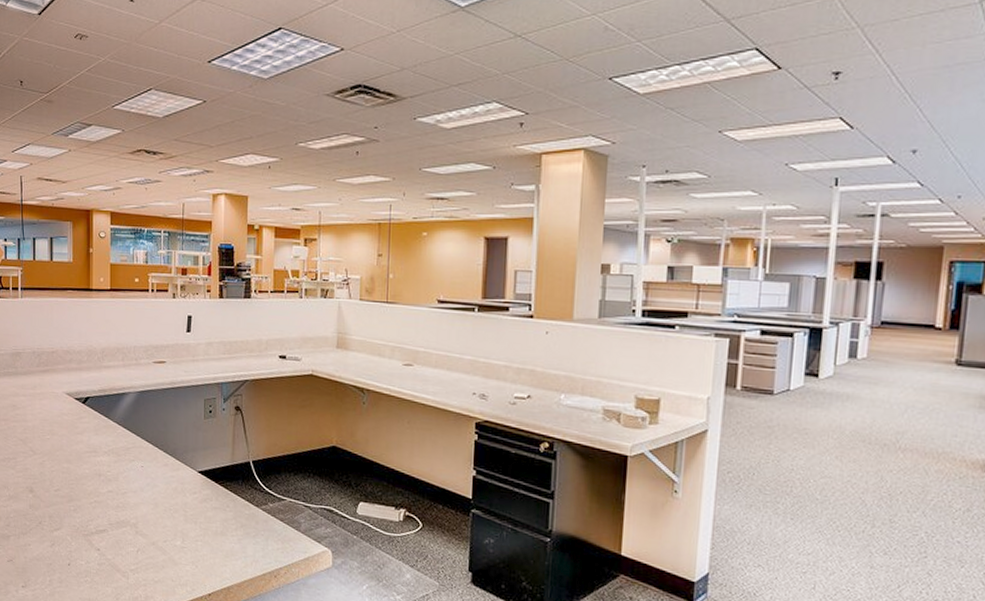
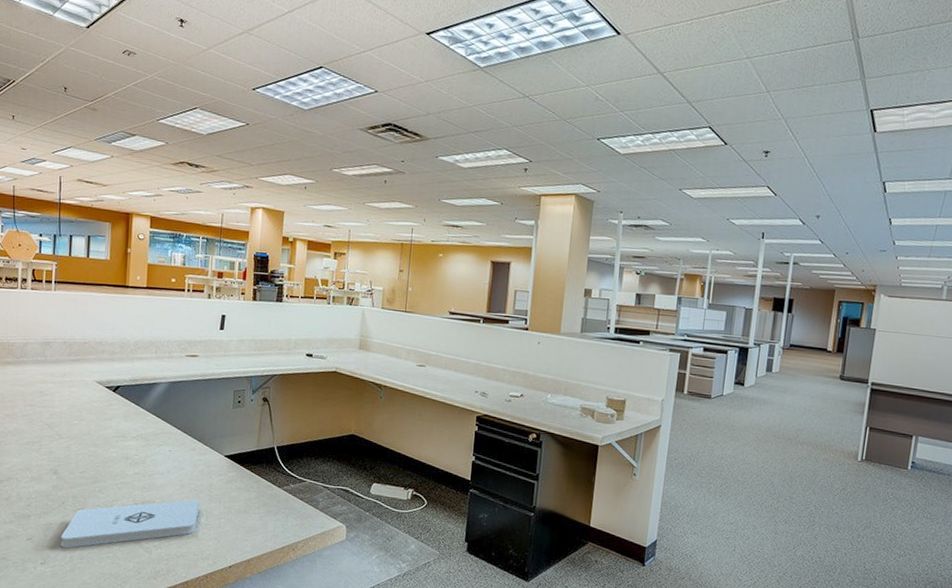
notepad: none [40,519,175,571] -> present [61,499,200,548]

